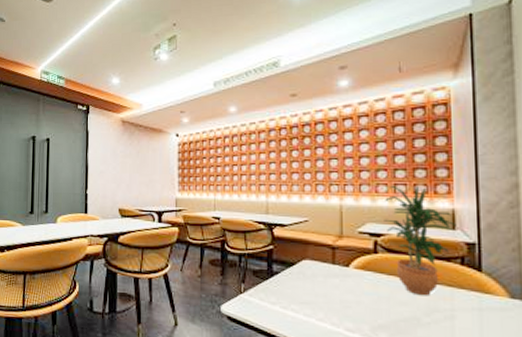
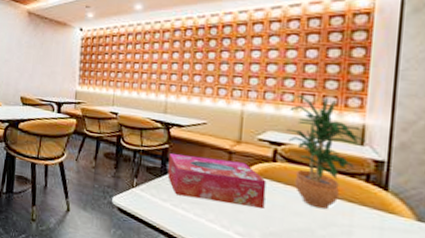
tissue box: none [274,254,371,302] -> present [167,153,267,209]

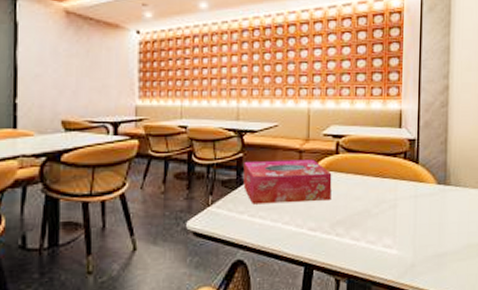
potted plant: present [286,94,366,209] -> none [345,88,402,190]

